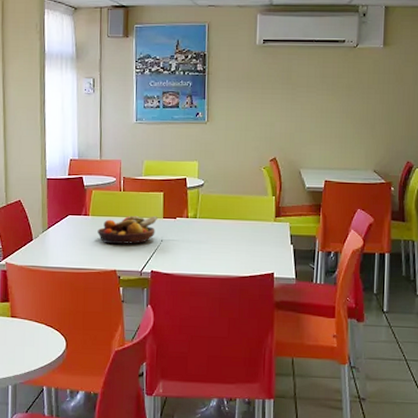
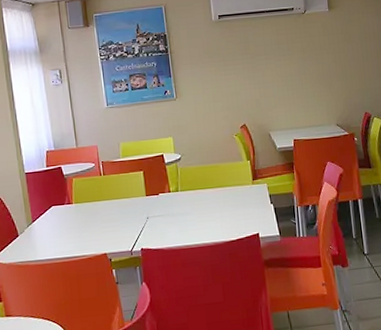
fruit bowl: present [97,216,158,245] -> none [83,195,141,229]

